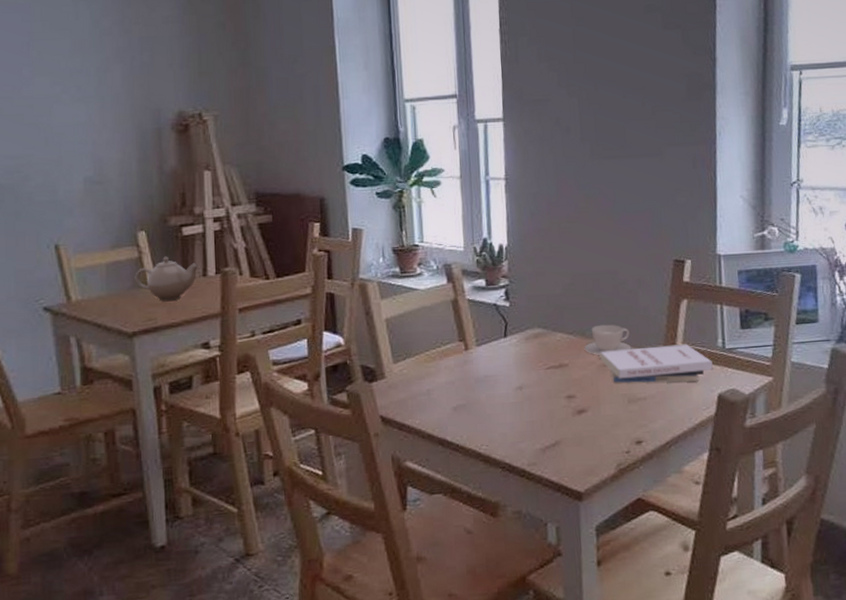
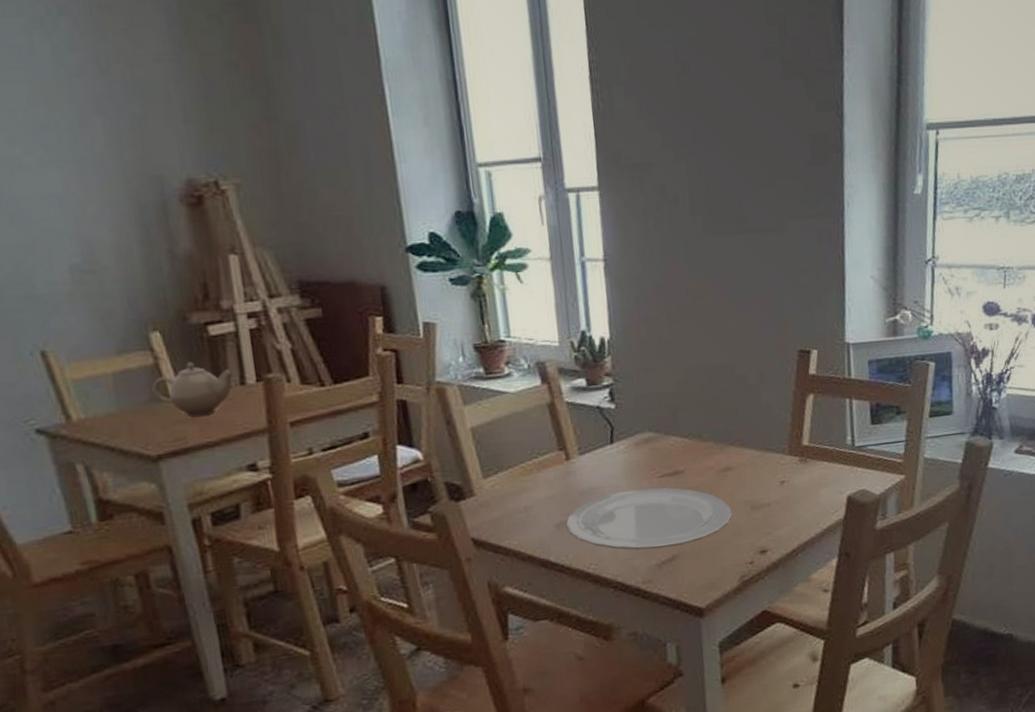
plate: none [462,378,611,435] -> present [566,487,733,550]
teacup: present [584,324,632,355] -> none [701,424,754,460]
books: present [600,344,713,383] -> none [718,443,842,489]

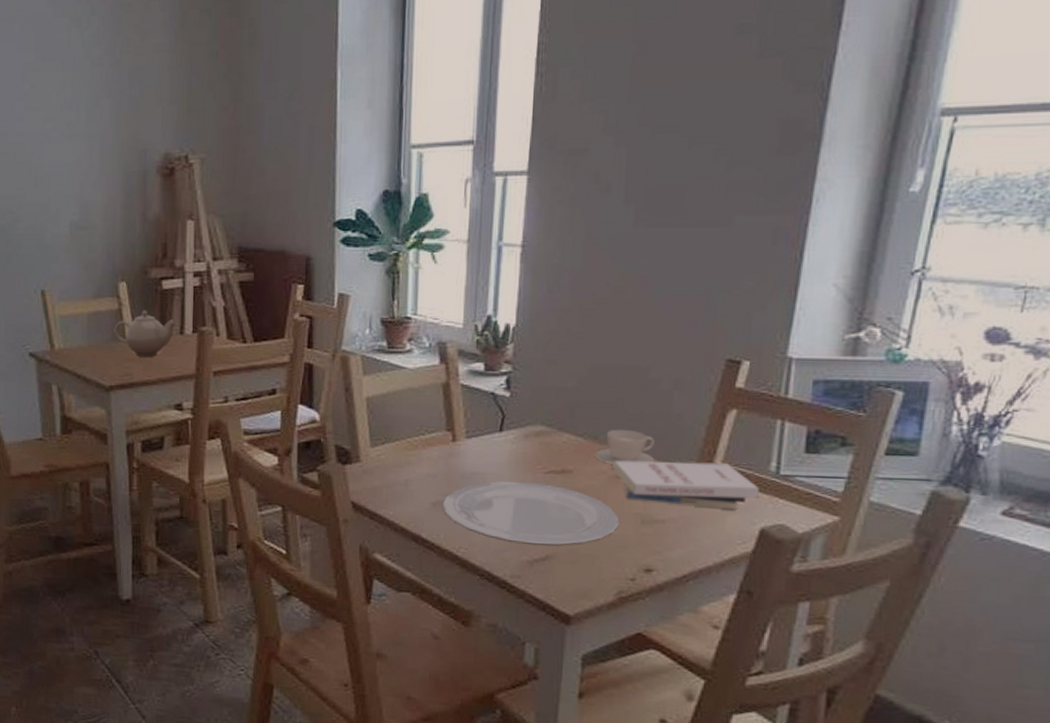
teacup: none [701,424,754,460] -> present [594,429,655,464]
books: none [718,443,842,489] -> present [613,460,759,510]

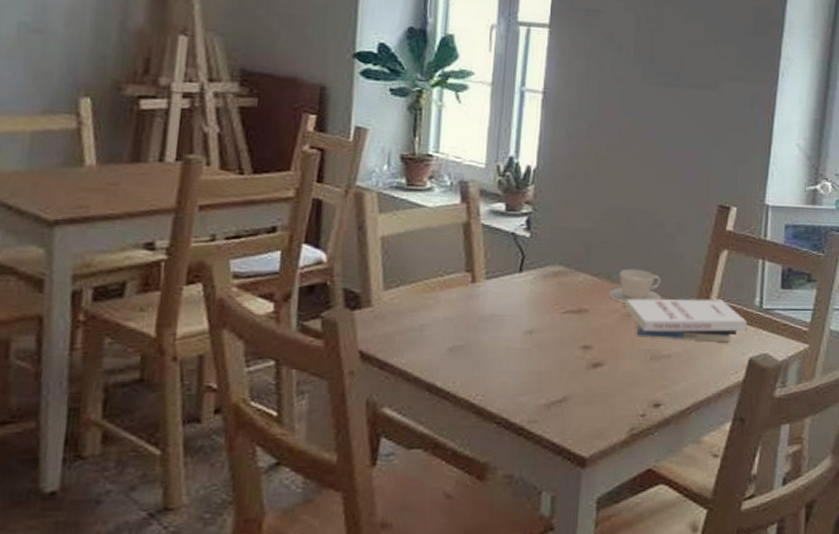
teapot: present [114,310,178,357] -> none [67,131,157,186]
plate: present [443,481,620,546] -> none [460,322,631,388]

